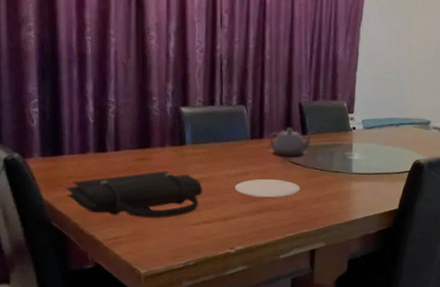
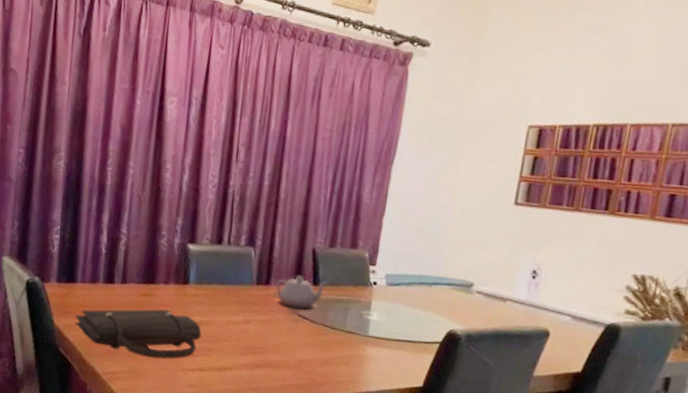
plate: present [234,178,300,199] -> none [234,329,306,354]

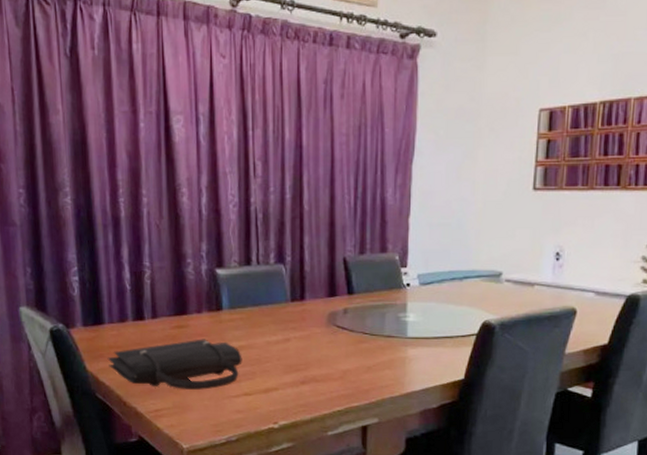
teapot: present [274,276,329,310] -> none [310,287,363,320]

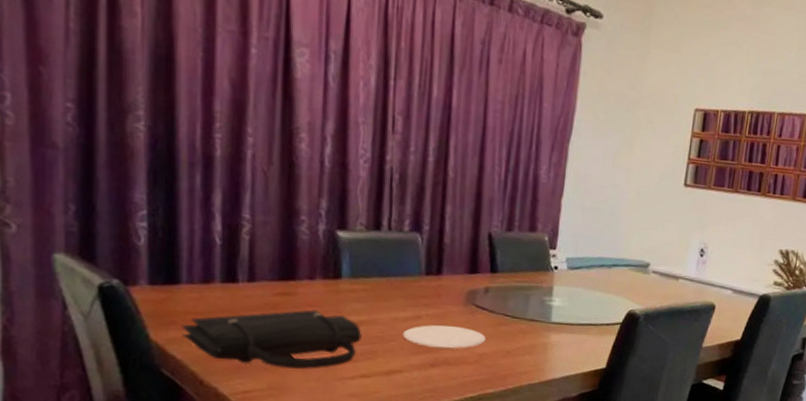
plate: none [275,345,348,368] -> present [402,325,486,350]

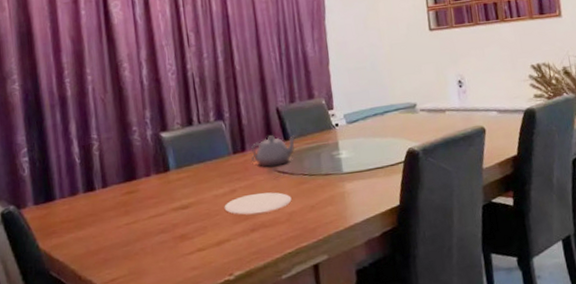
handbag: present [181,309,362,369] -> none [60,200,193,256]
teapot: none [447,263,508,299] -> present [251,135,298,167]

